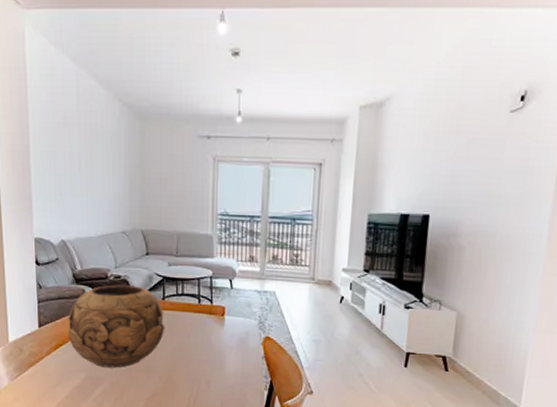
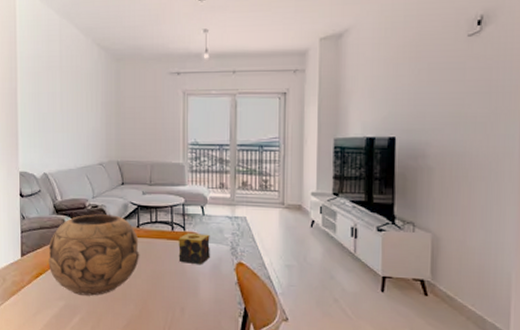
candle: none [205,307,238,339] -> present [178,233,210,265]

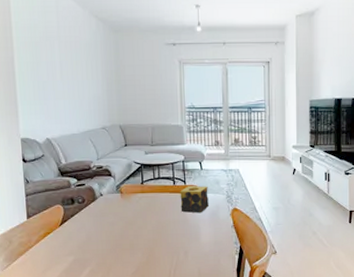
decorative bowl: present [48,214,140,296] -> none [55,174,145,249]

